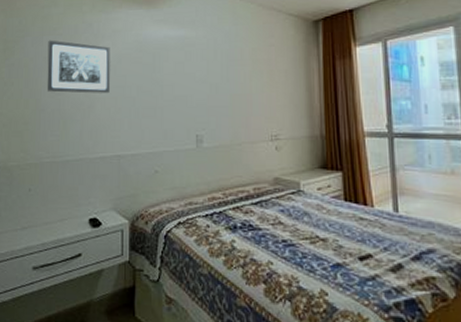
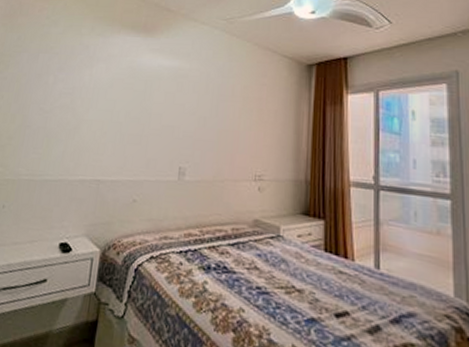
wall art: present [47,40,110,93] -> none [36,58,104,116]

